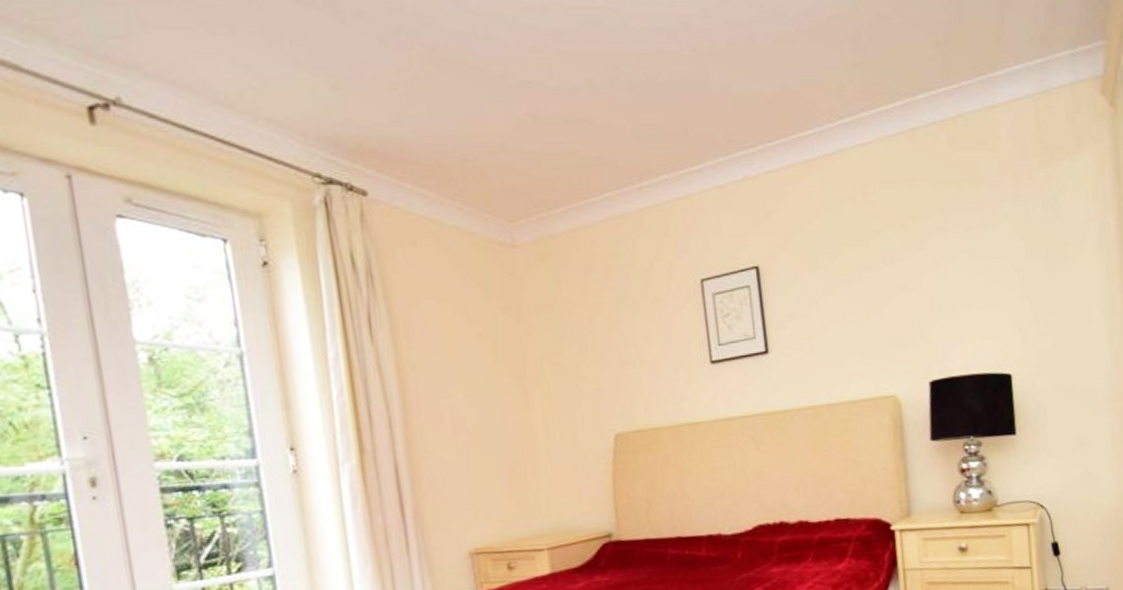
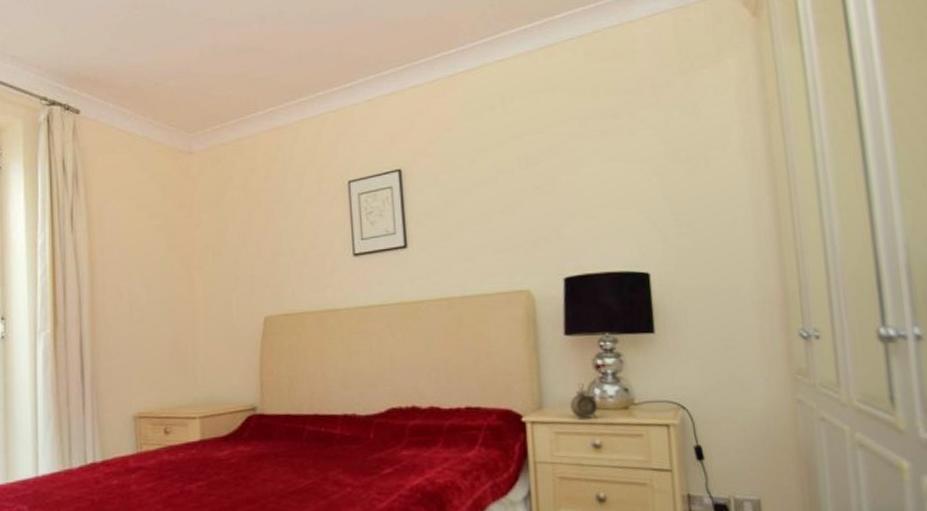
alarm clock: none [937,488,963,524] -> present [570,383,598,419]

